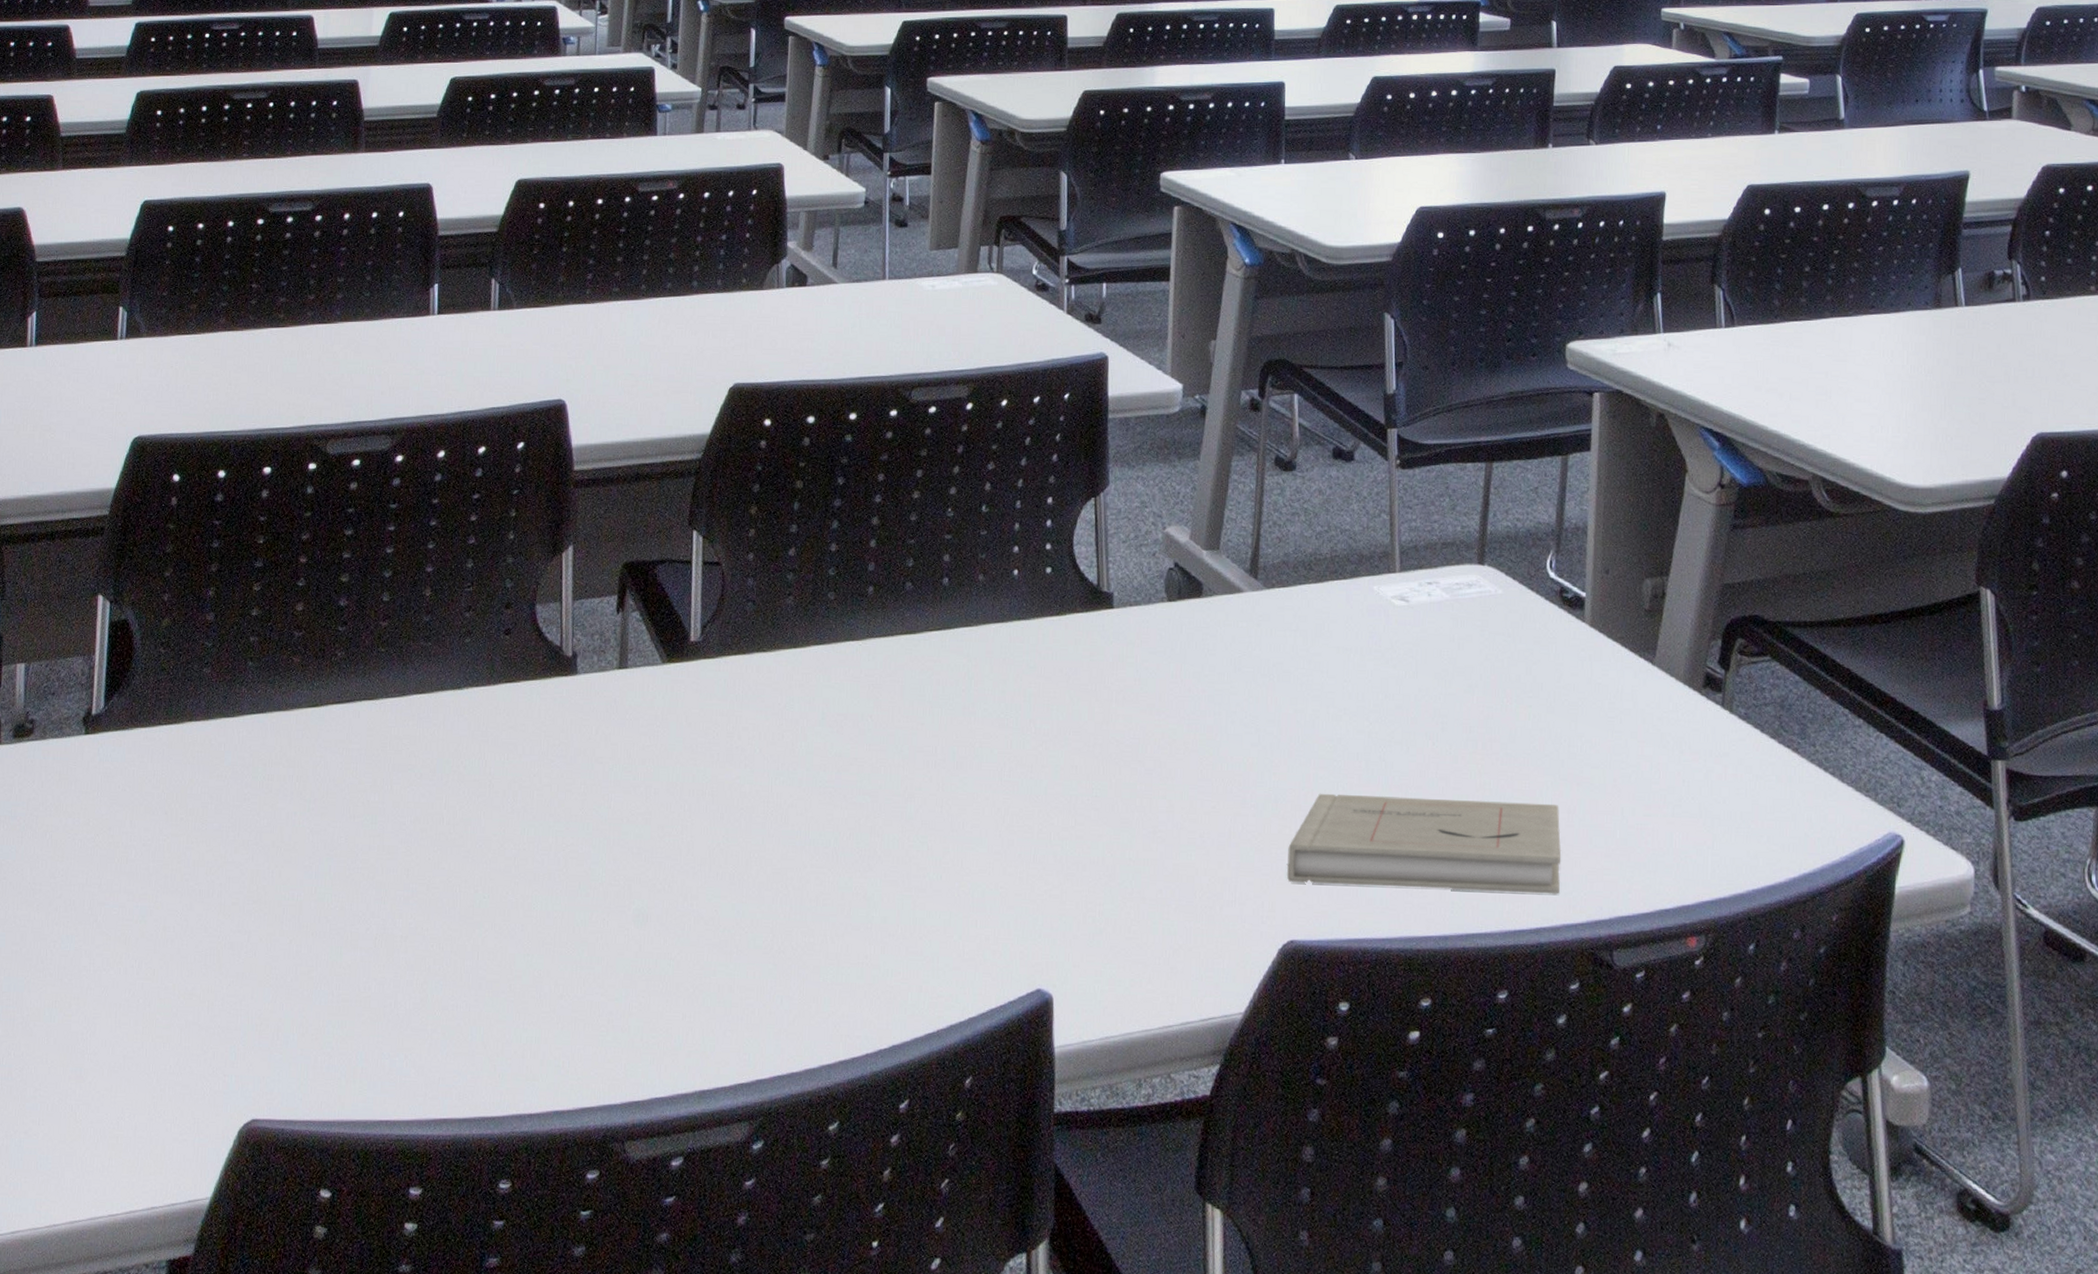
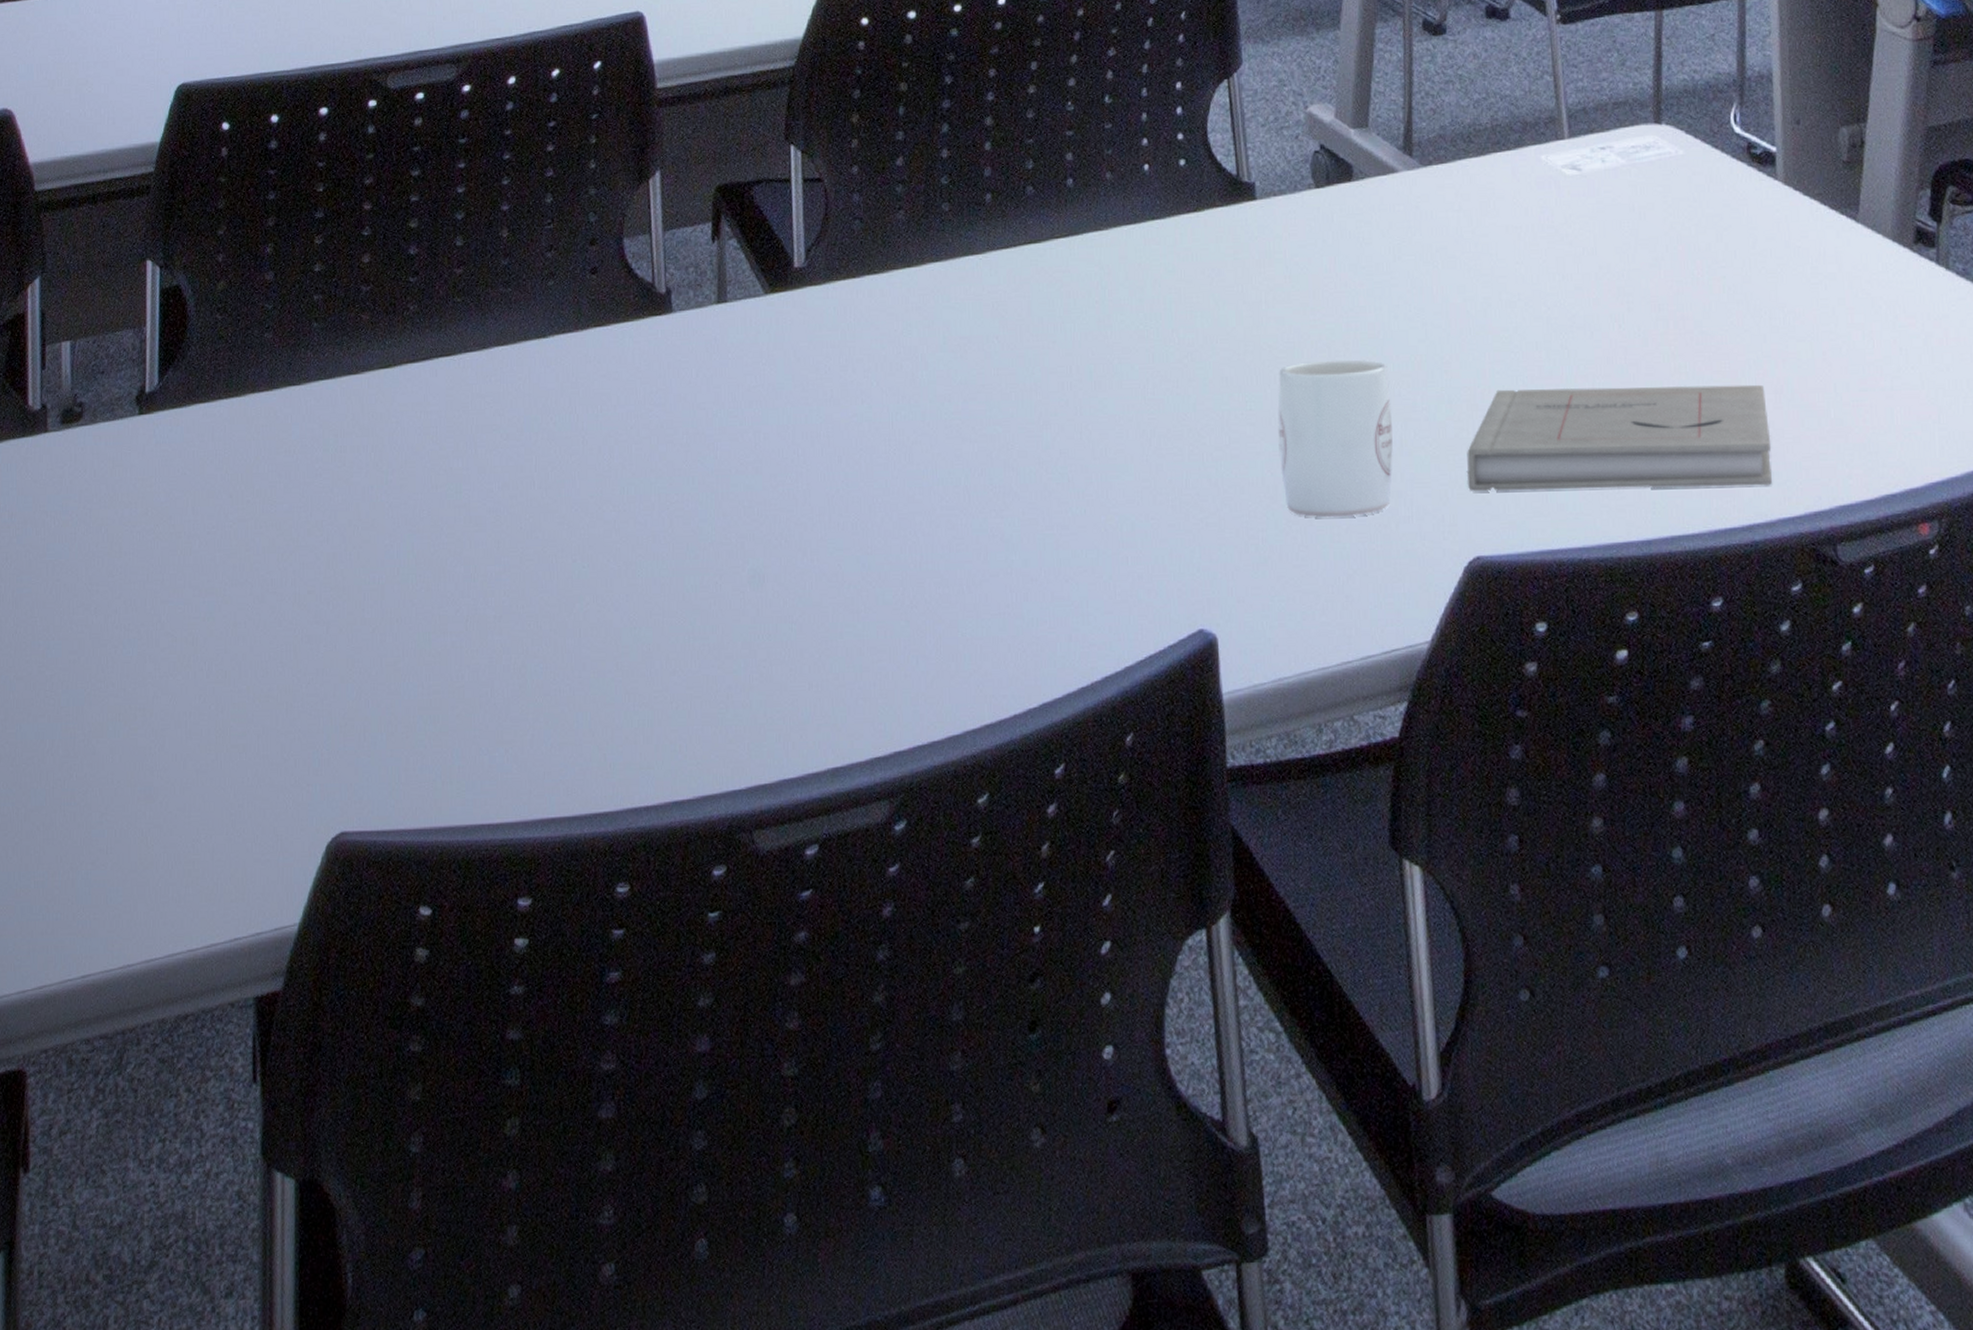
mug: none [1119,756,1223,898] -> present [1277,359,1393,518]

